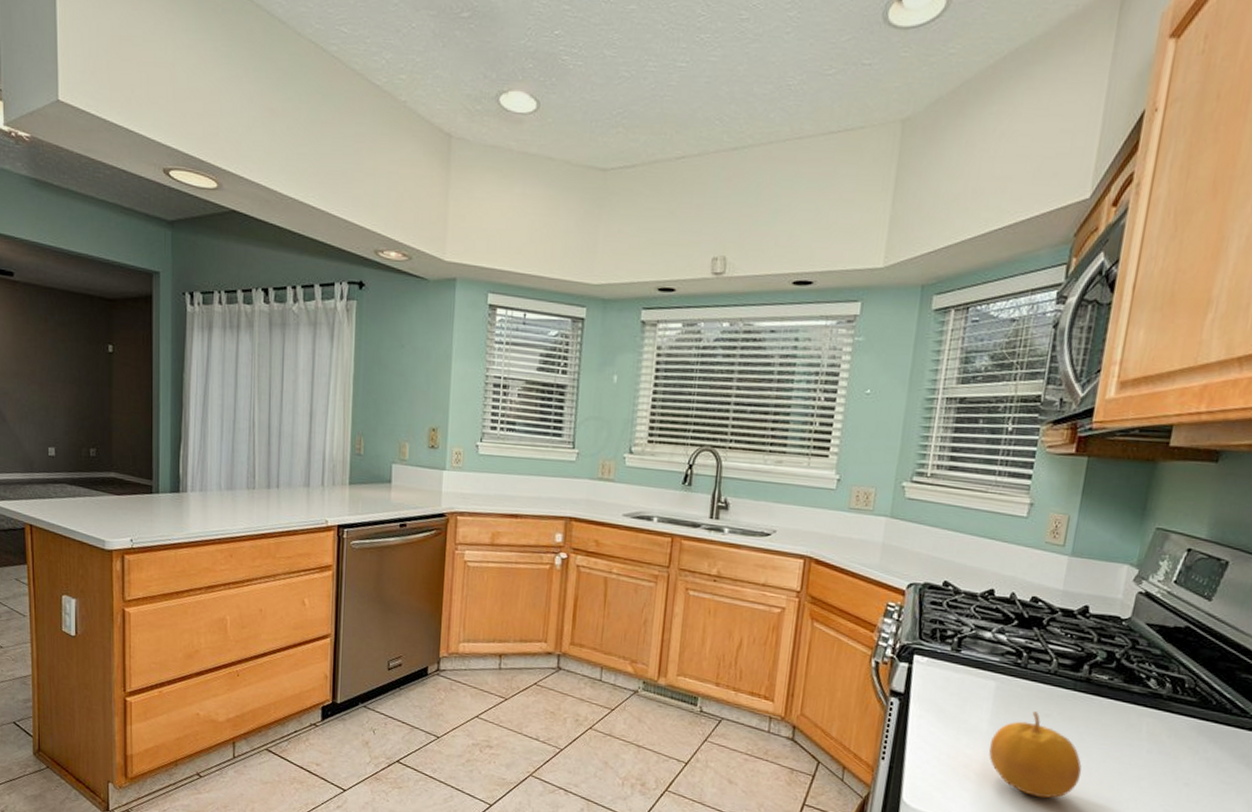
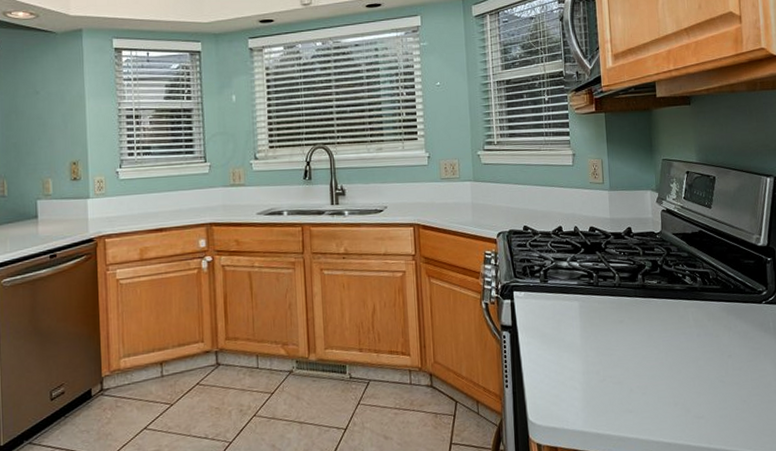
fruit: present [988,711,1082,799] -> none [585,320,656,393]

